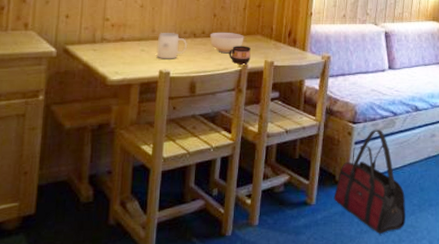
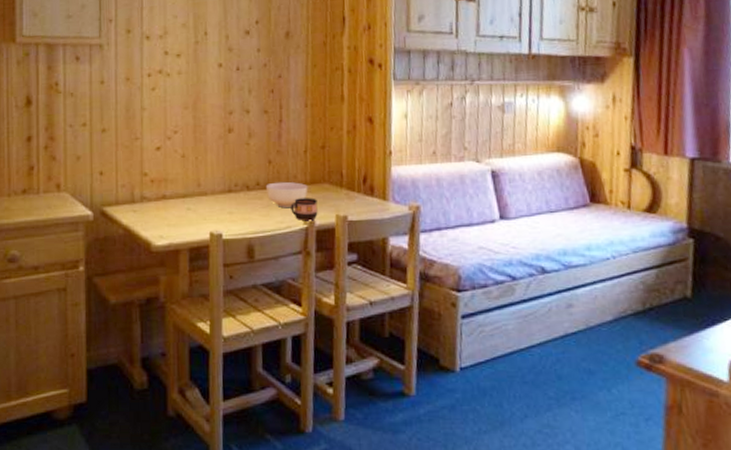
mug: present [156,33,188,59] -> none [204,186,241,219]
duffel bag: present [333,130,405,234] -> none [438,299,540,435]

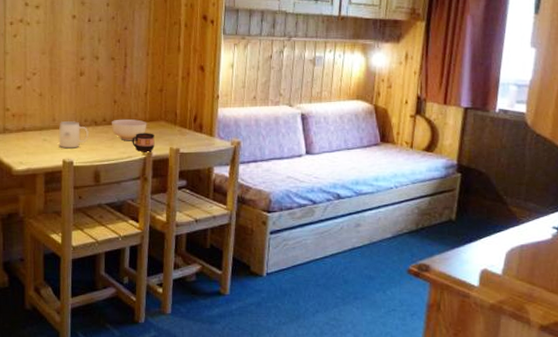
mug: none [204,186,241,219] -> present [58,121,90,149]

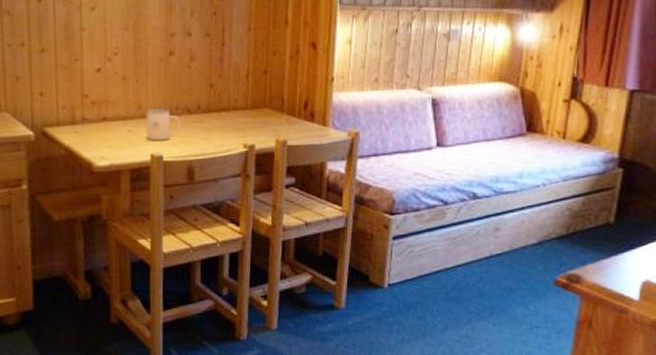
bowl: present [111,119,147,141] -> none [206,106,249,132]
cup: present [132,133,155,152] -> none [231,122,258,145]

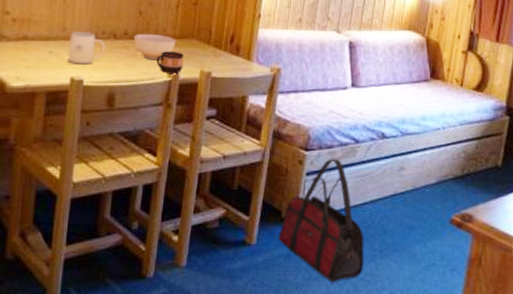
bowl: none [206,106,249,132] -> present [133,33,176,60]
cup: none [231,122,258,145] -> present [156,51,184,74]
duffel bag: none [367,222,459,344] -> present [278,159,364,282]

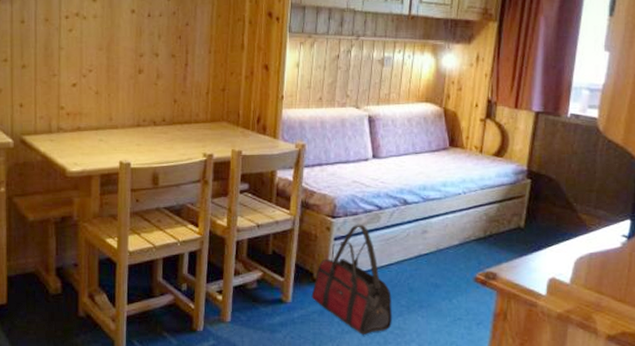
mug: present [67,32,107,65] -> none [115,121,148,150]
bowl: present [133,33,176,60] -> none [170,119,209,143]
cup: present [156,51,184,74] -> none [192,134,216,154]

